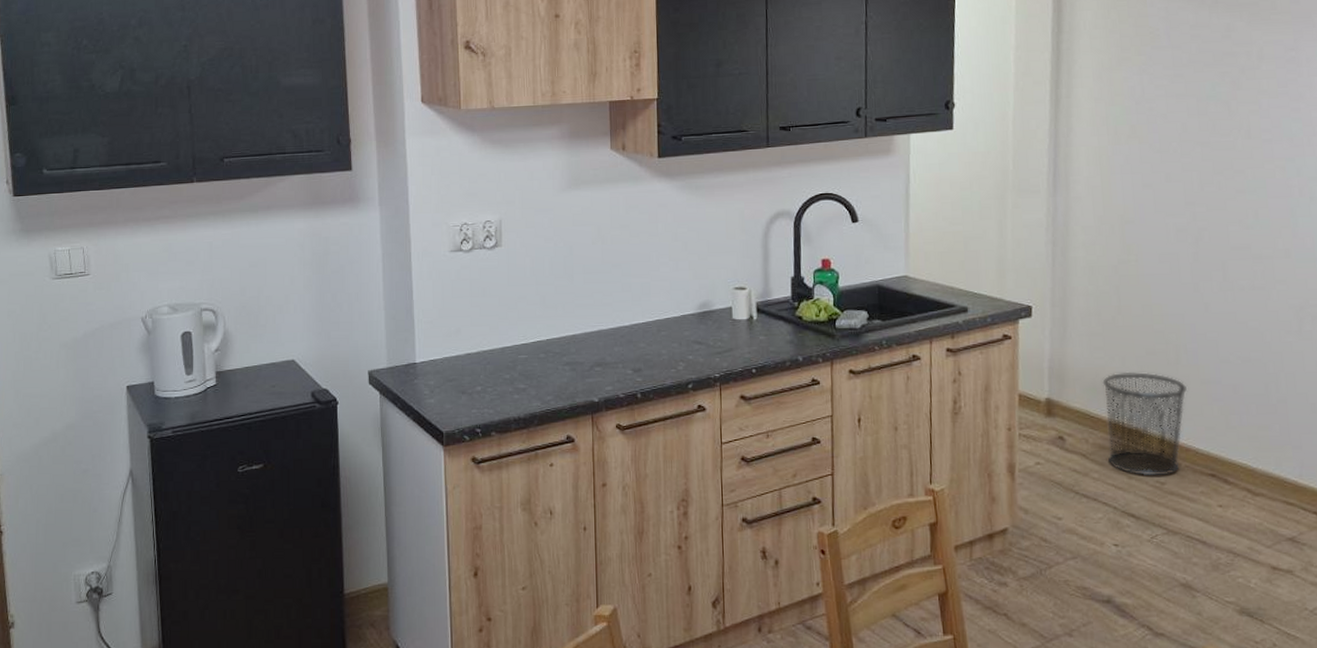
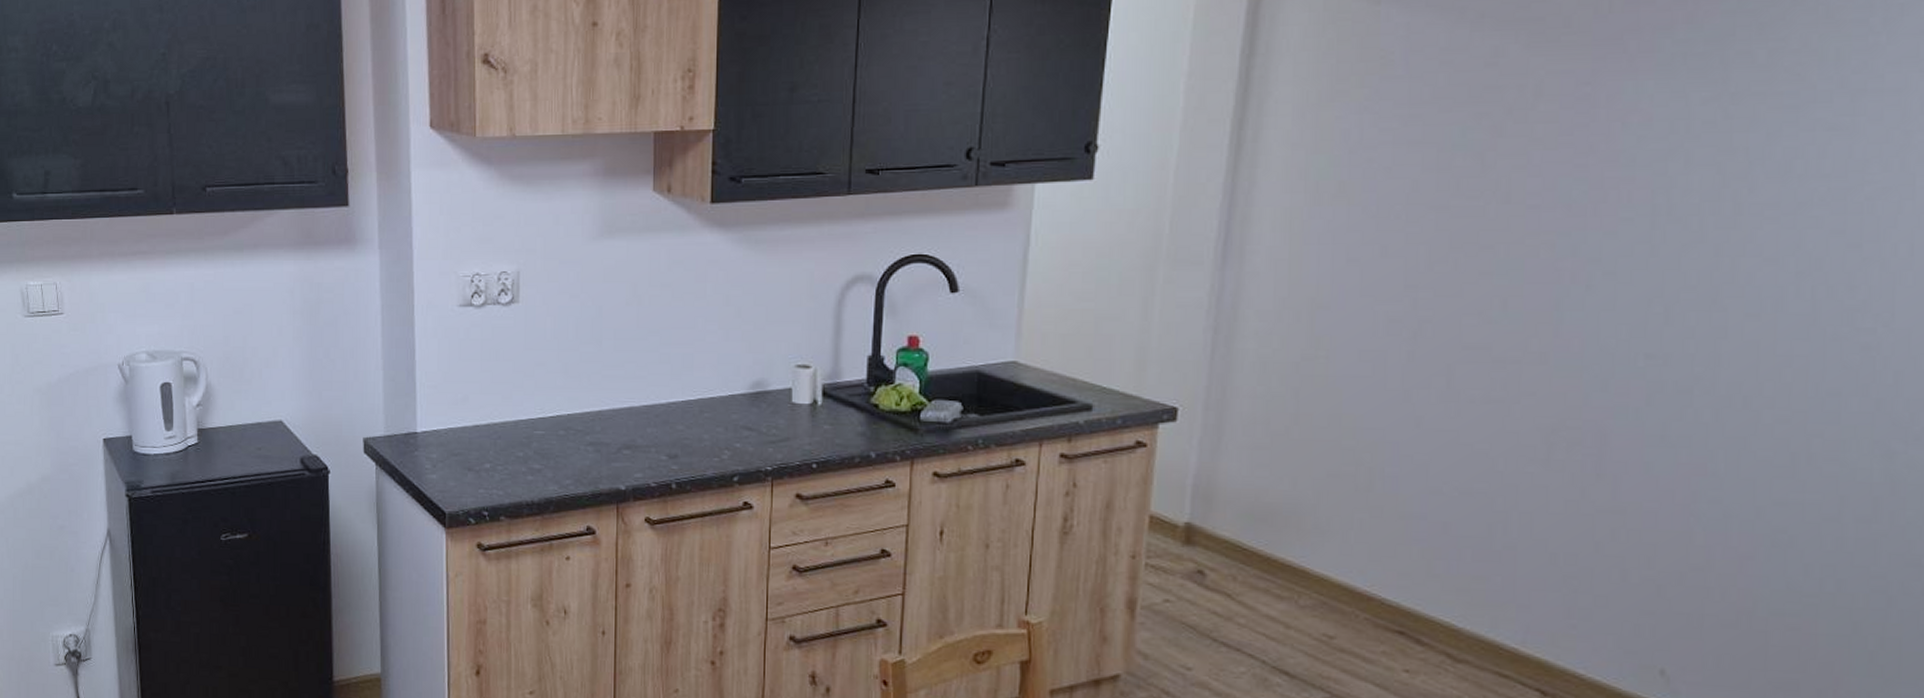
trash can: present [1102,372,1188,476] -> none [1259,497,1380,628]

